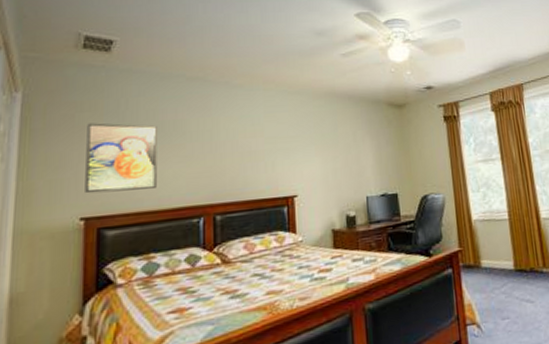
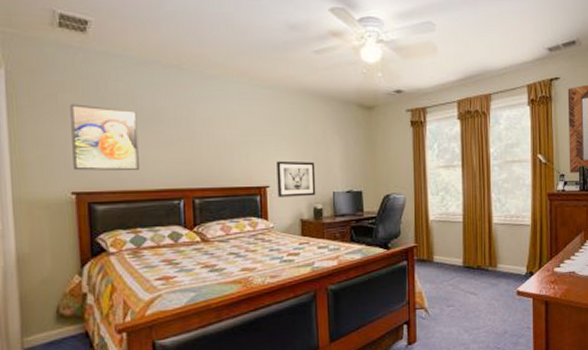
wall art: none [305,165,348,207] -> present [276,160,316,197]

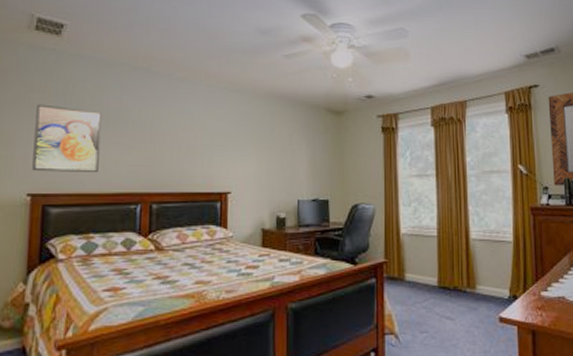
wall art: present [276,160,316,197] -> none [239,166,280,204]

